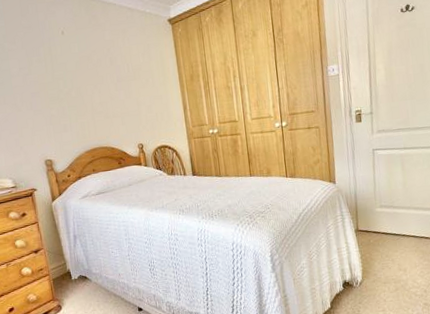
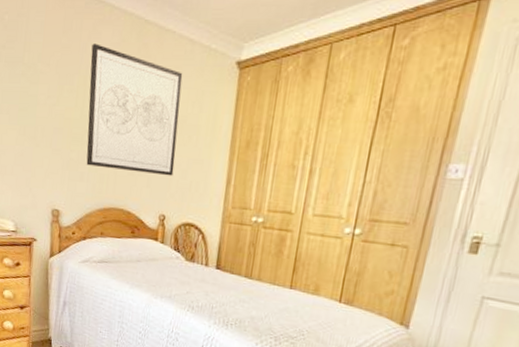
wall art: none [49,21,141,118] -> present [86,44,183,176]

